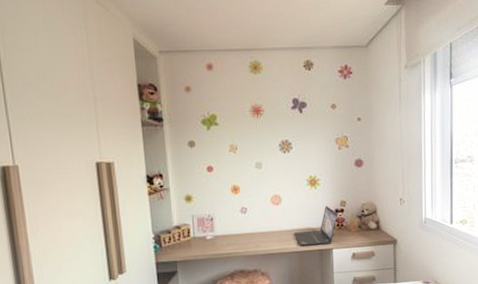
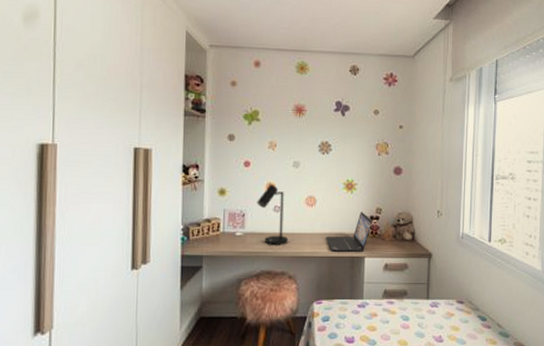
desk lamp: none [223,186,258,246] -> present [257,184,289,245]

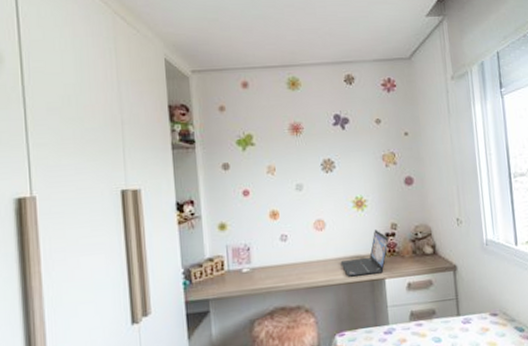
desk lamp: present [257,184,289,245] -> none [261,211,301,278]

